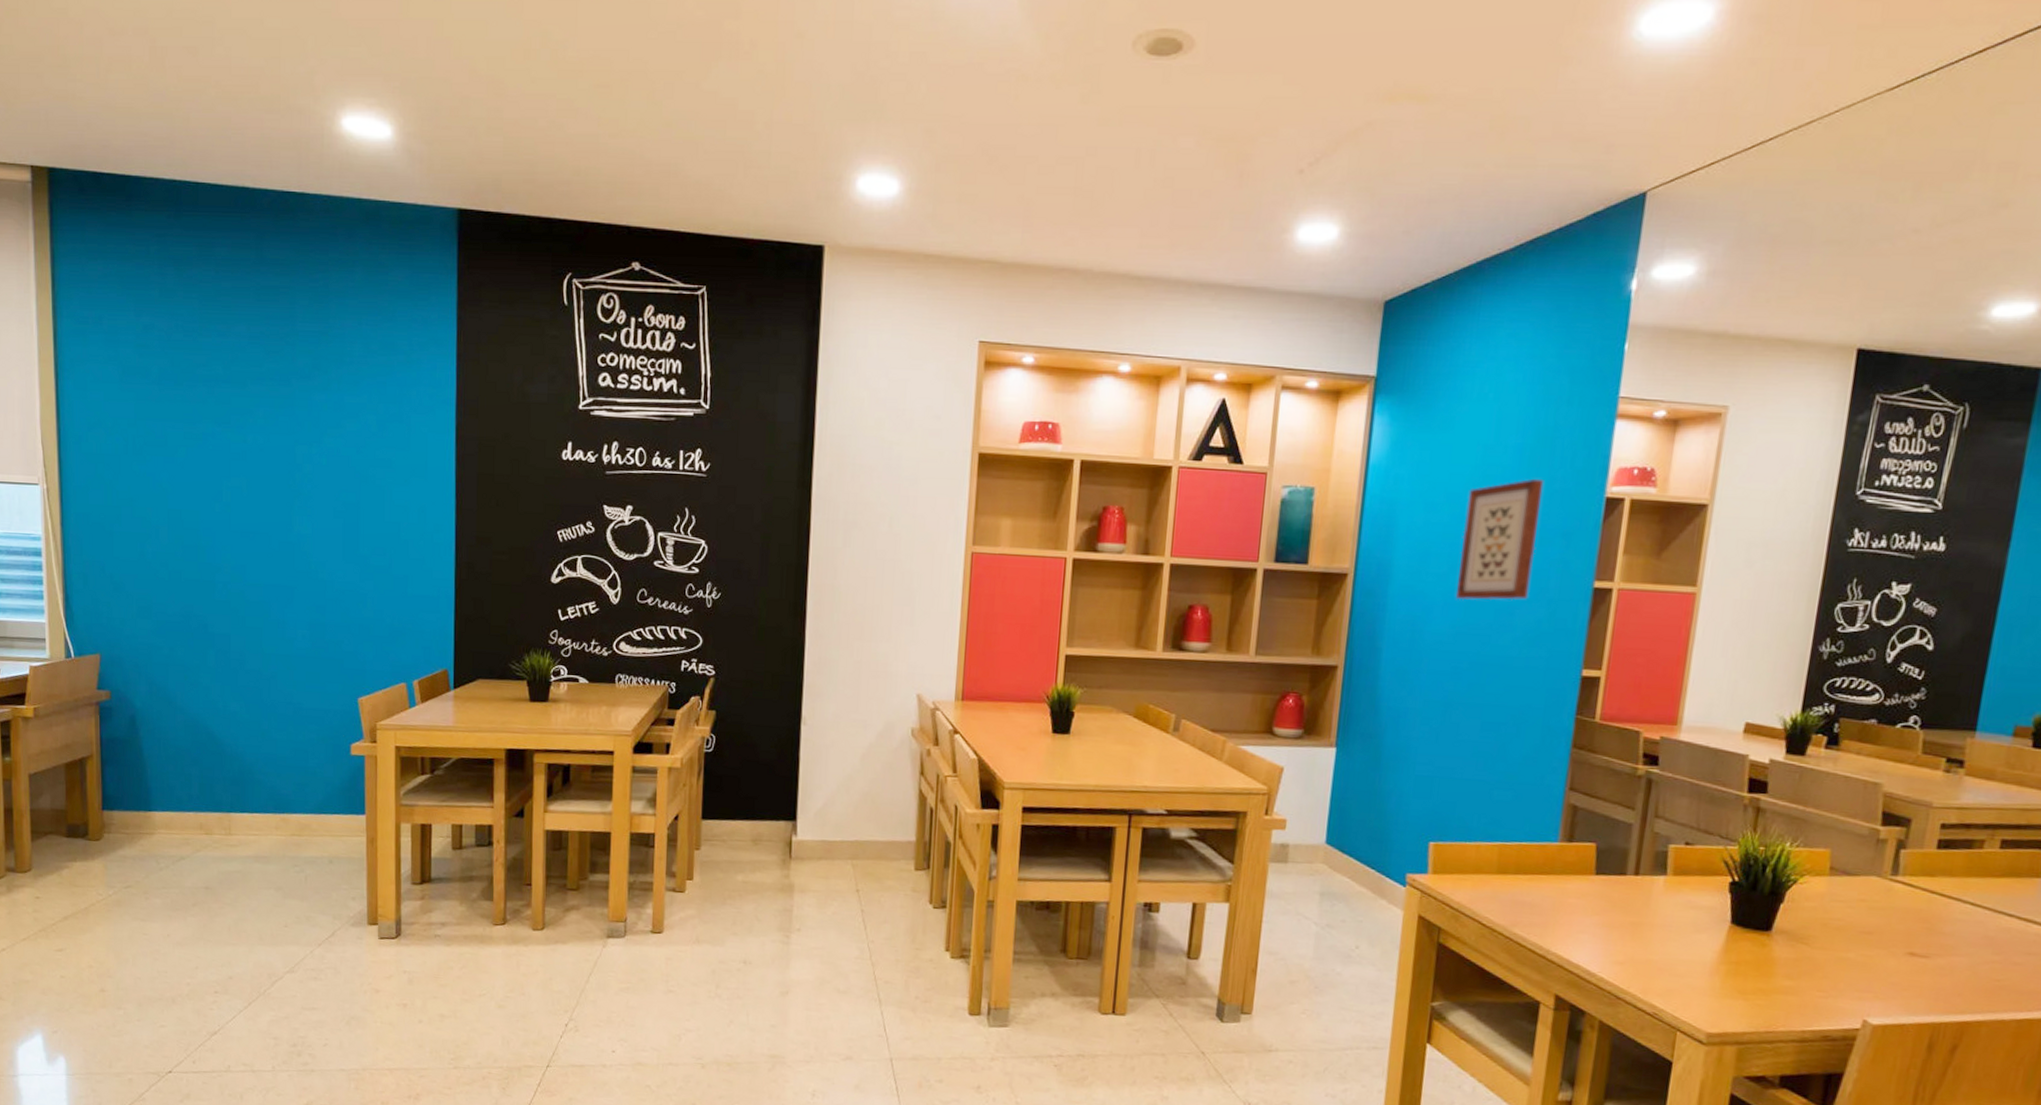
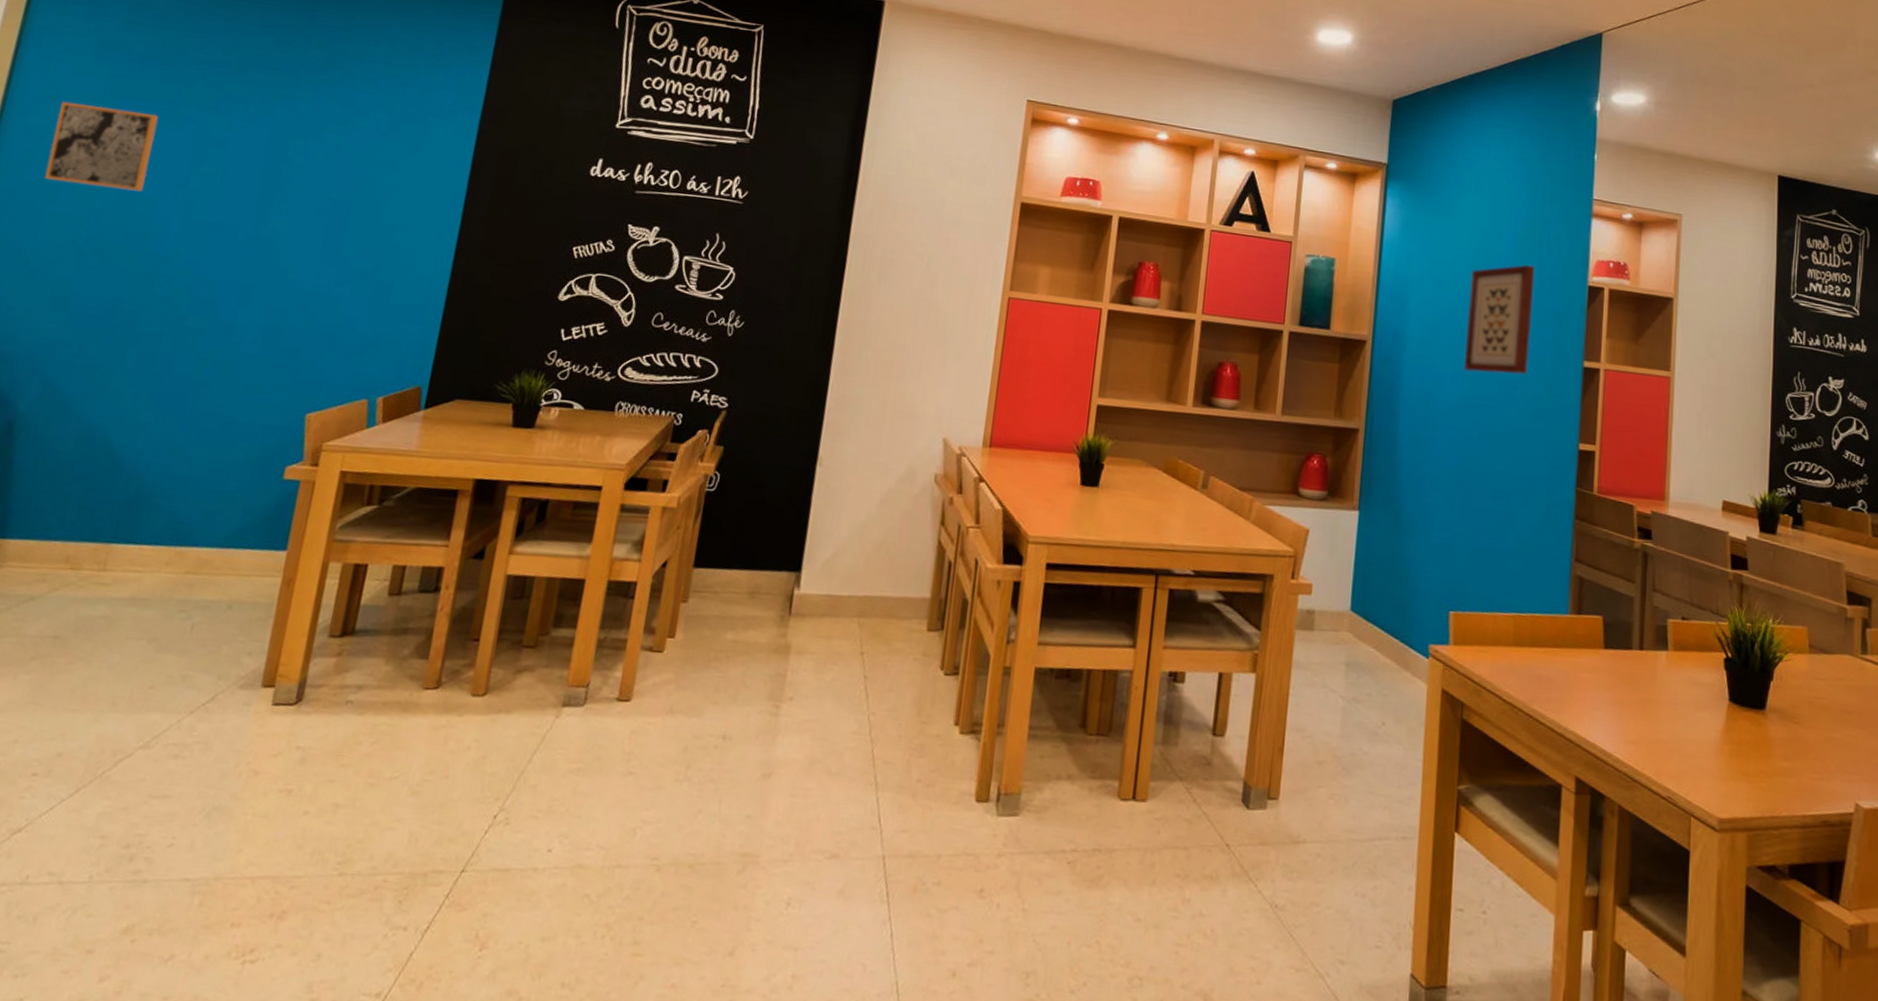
wall art: none [103,428,187,507] -> present [45,101,159,192]

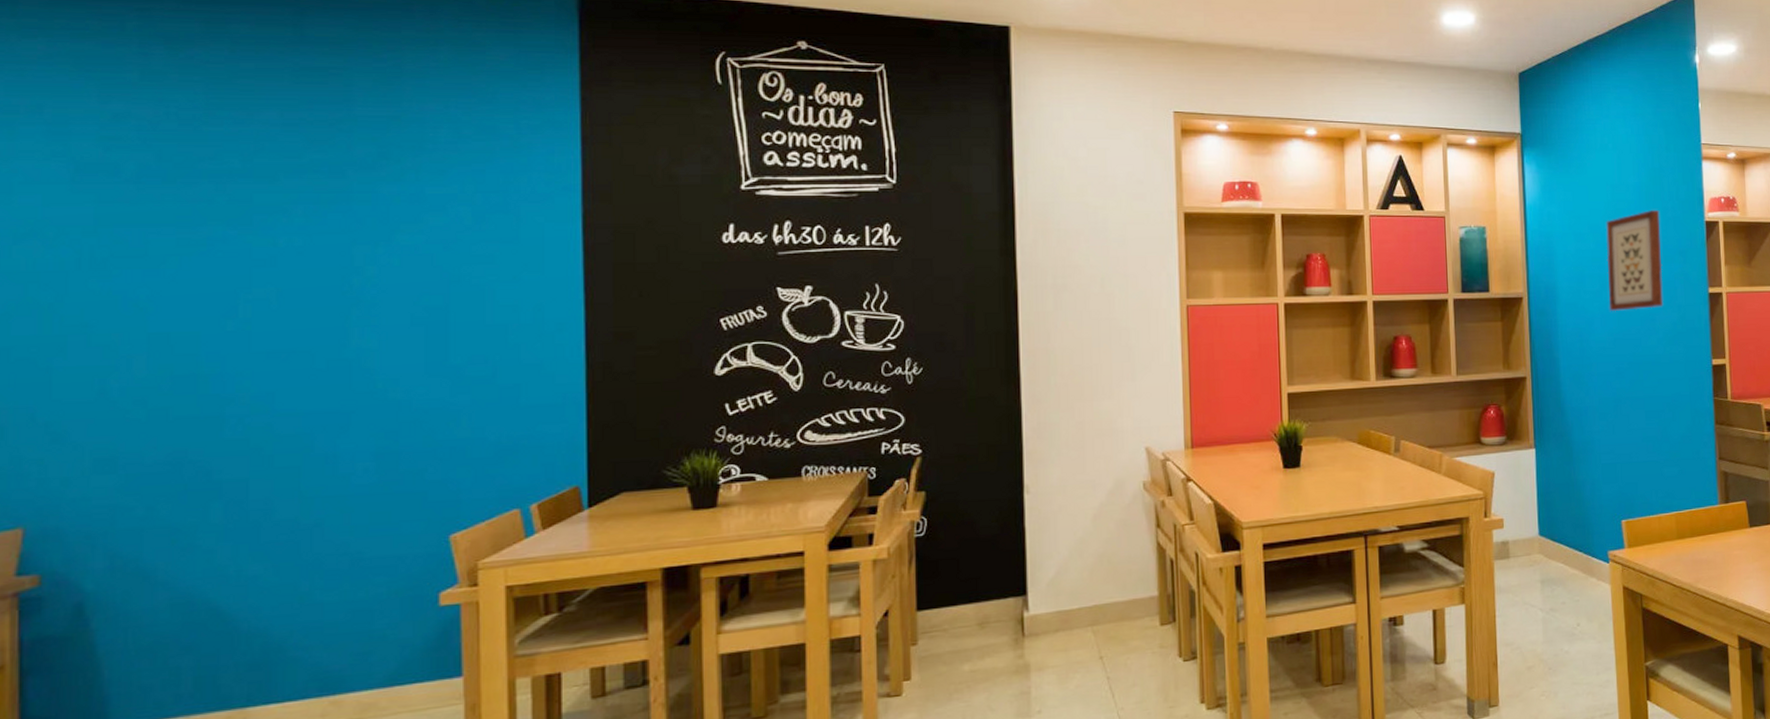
wall art: present [45,101,159,192] -> none [39,238,181,331]

